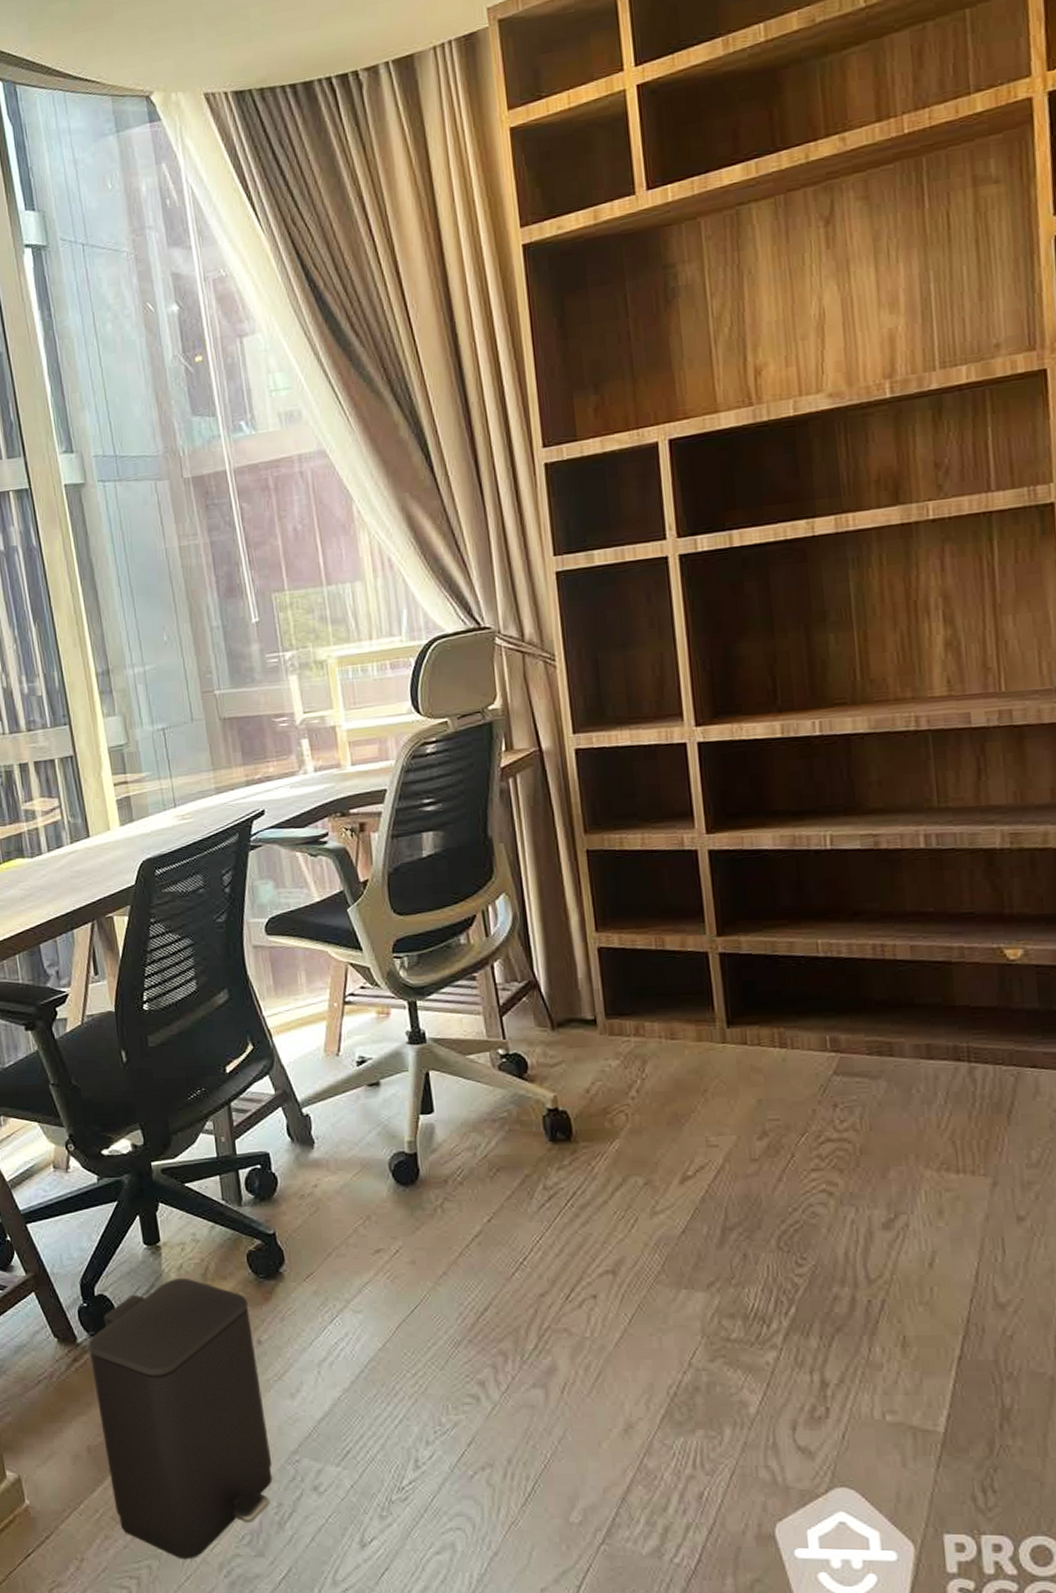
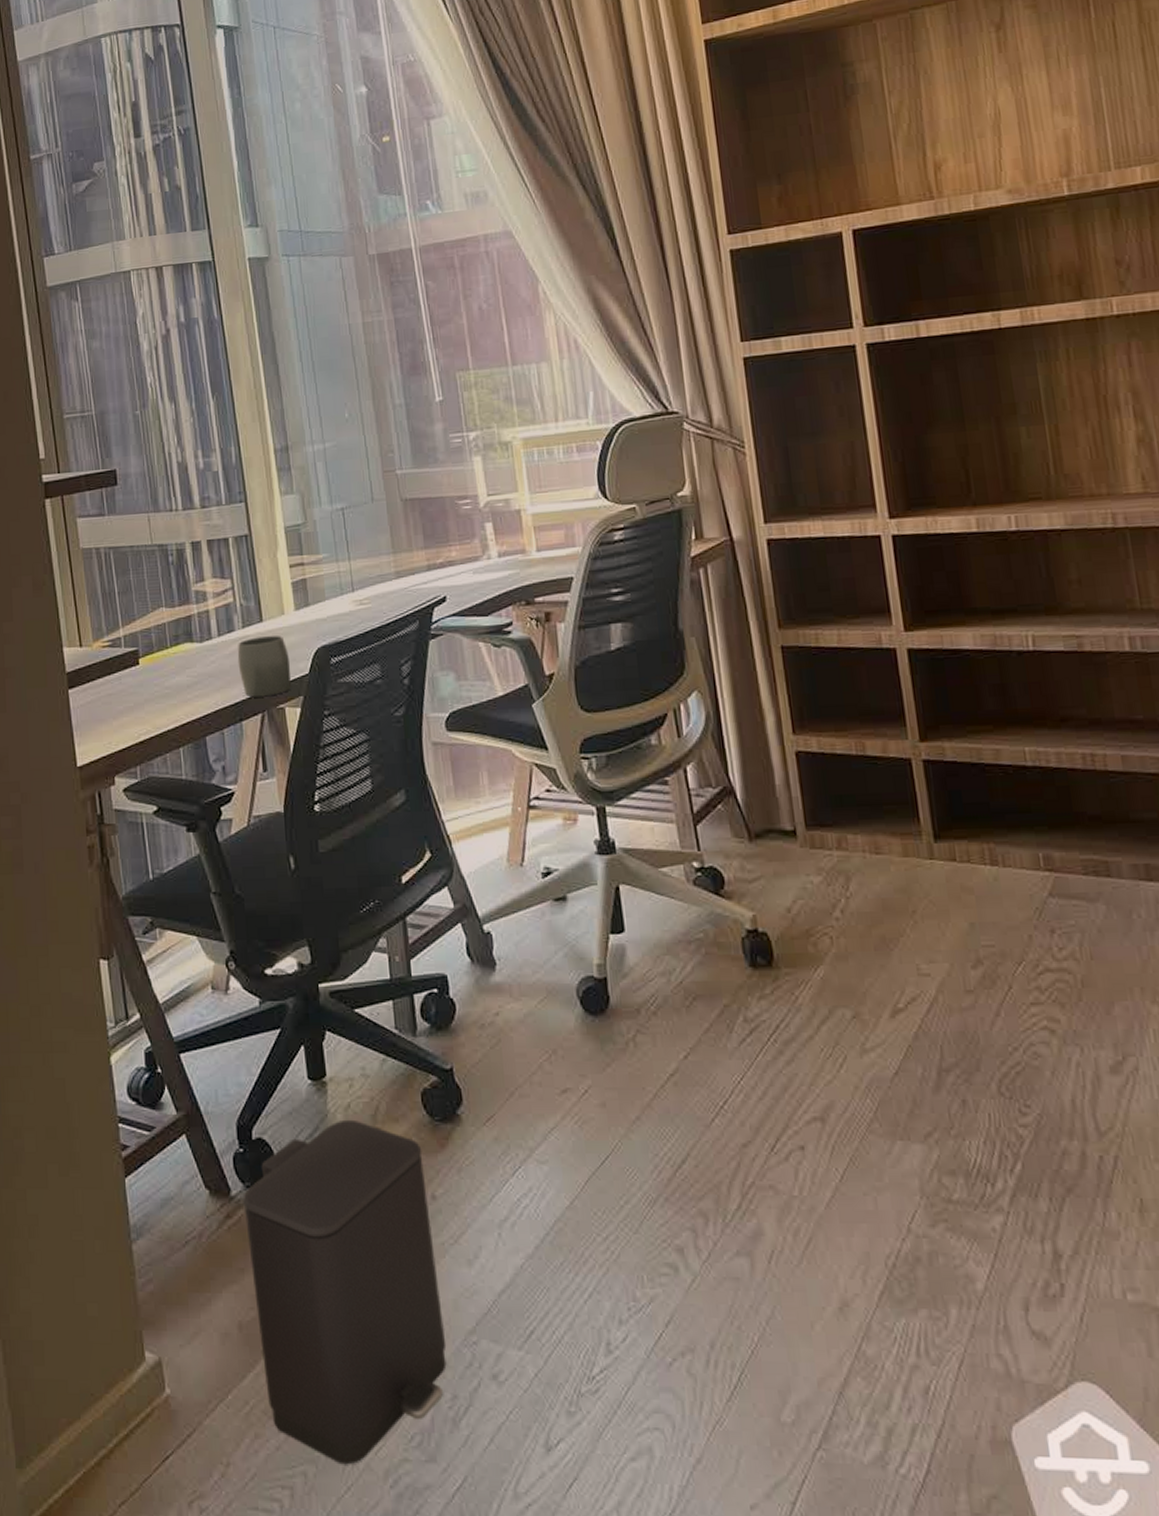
mug: none [66,850,118,908] -> present [237,636,291,698]

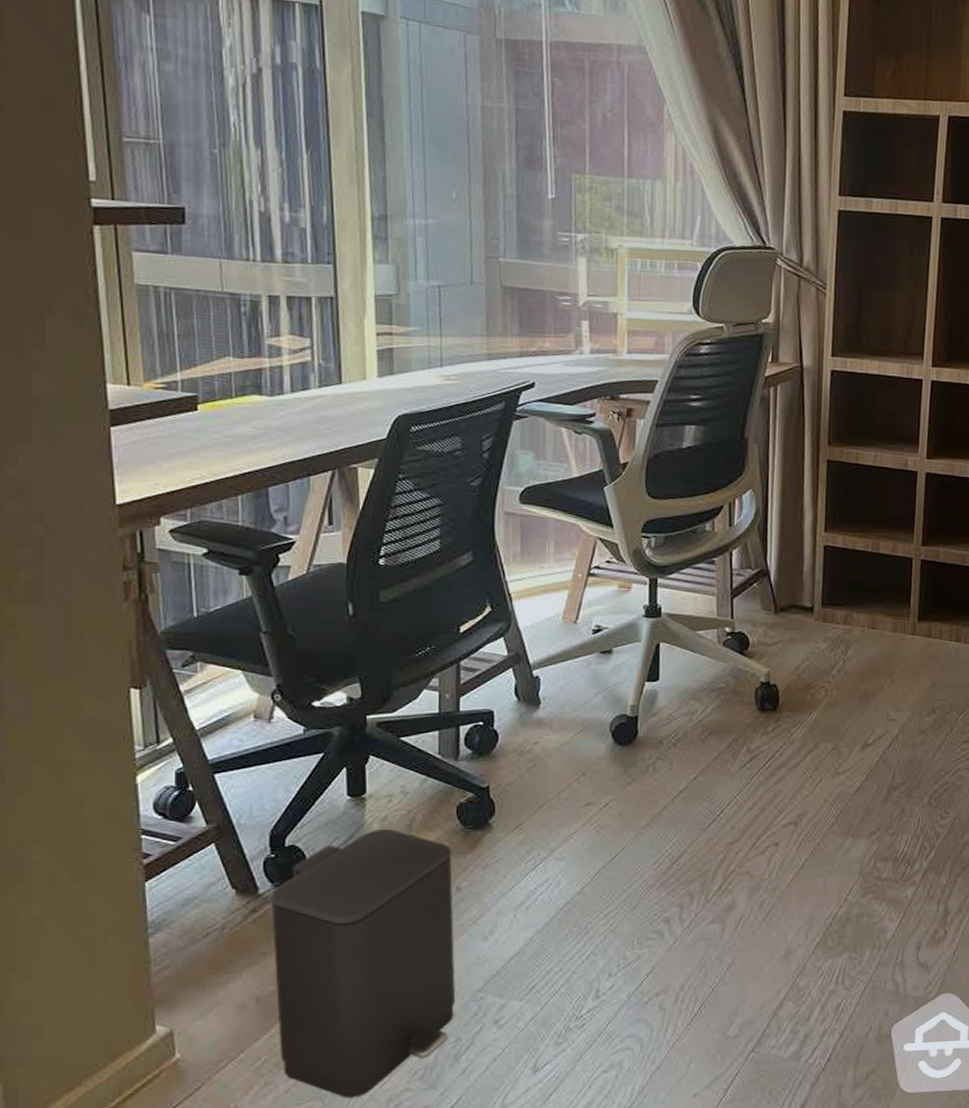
mug: present [237,636,291,698] -> none [310,398,368,456]

